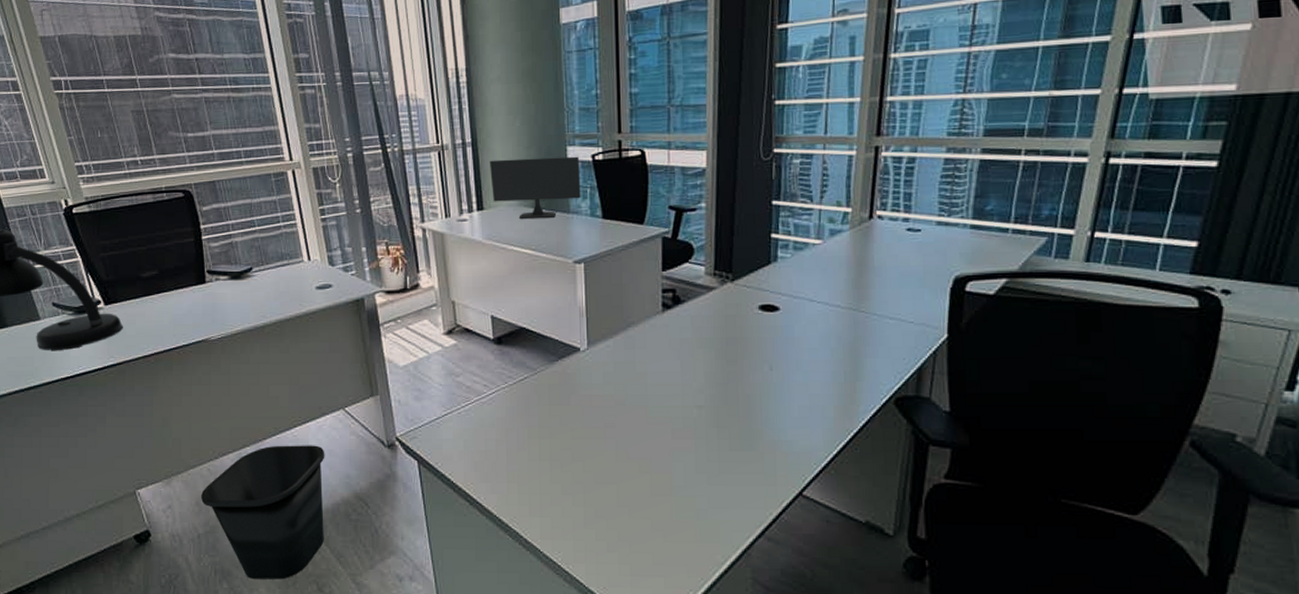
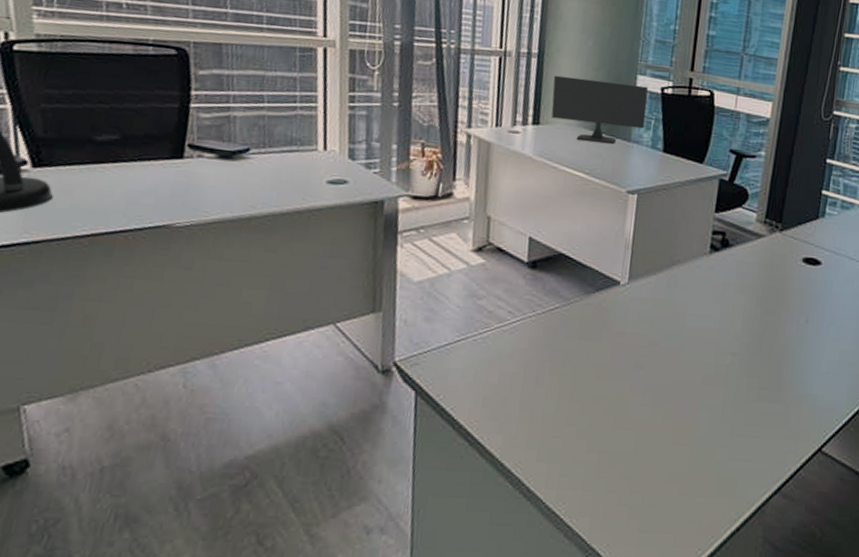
waste bin: present [201,445,325,580] -> none [116,361,301,529]

